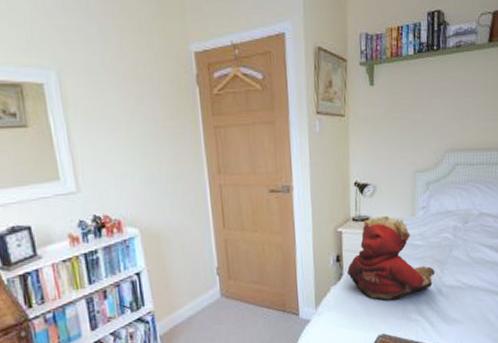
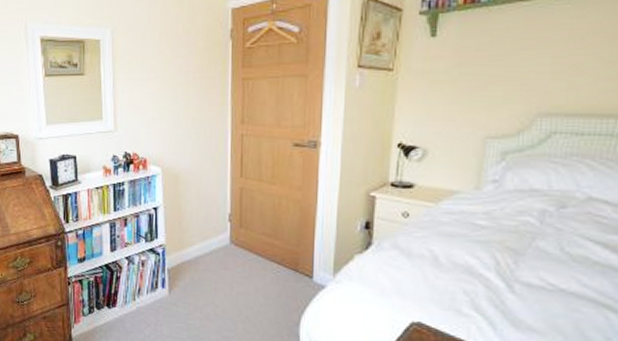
teddy bear: present [346,216,436,301] -> none [376,185,506,286]

